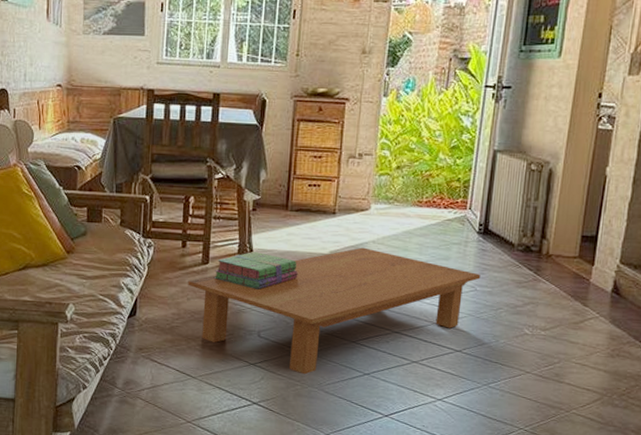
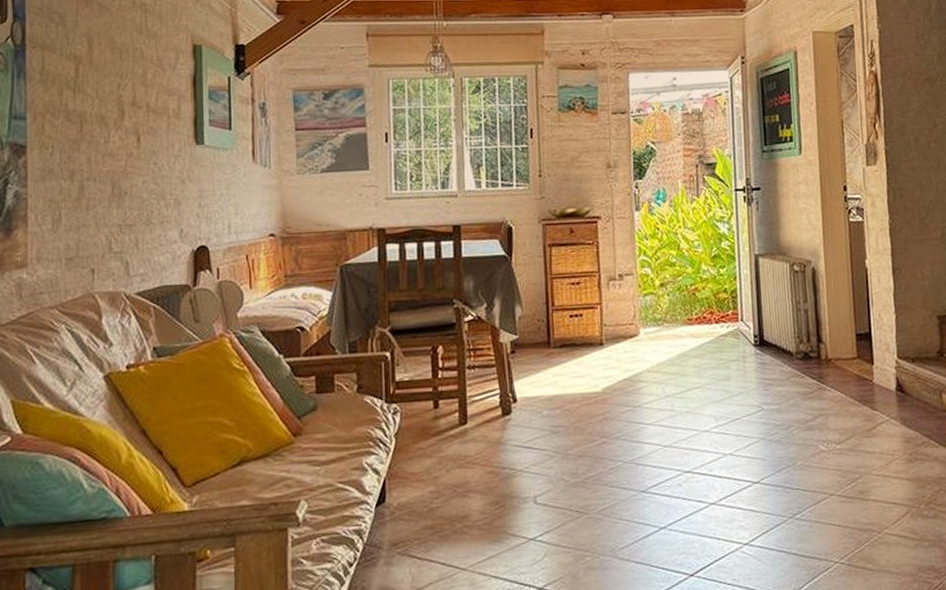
coffee table: present [188,247,481,375] -> none [445,378,765,542]
stack of books: present [213,252,298,290] -> none [474,401,571,446]

